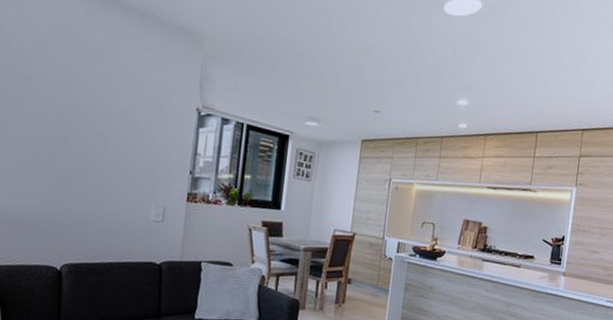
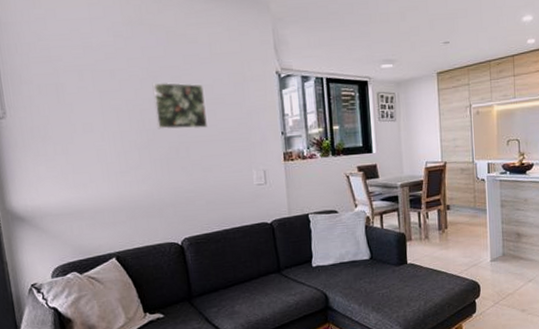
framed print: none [61,96,118,152] -> present [152,82,207,129]

